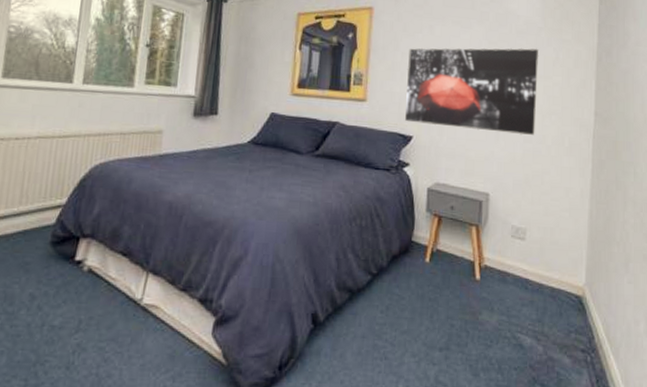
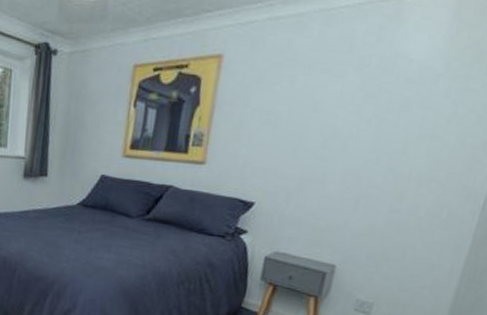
wall art: present [405,48,539,135] -> none [248,100,431,205]

